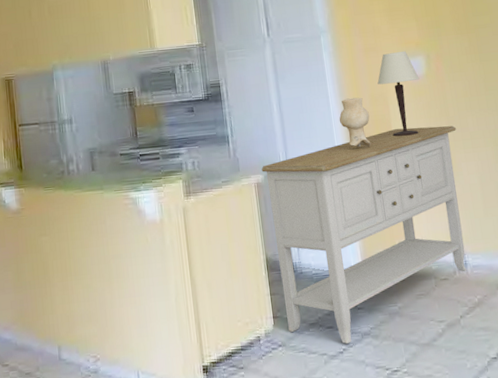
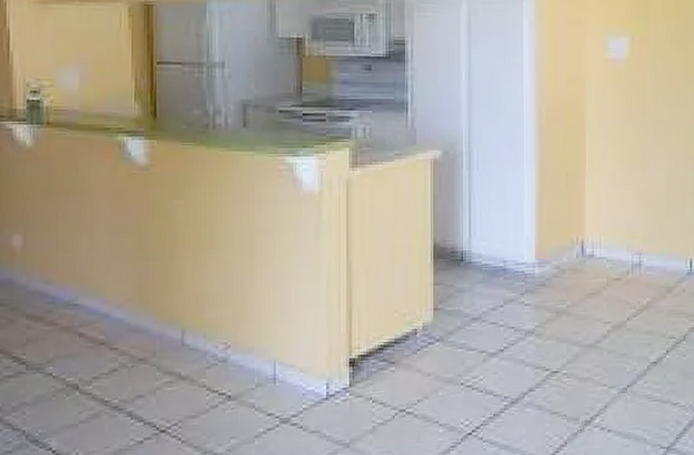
sideboard: present [261,126,467,344] -> none [440,114,650,341]
decorative vase: present [339,97,371,148] -> none [531,75,564,131]
table lamp: present [377,50,420,137] -> none [577,29,621,122]

